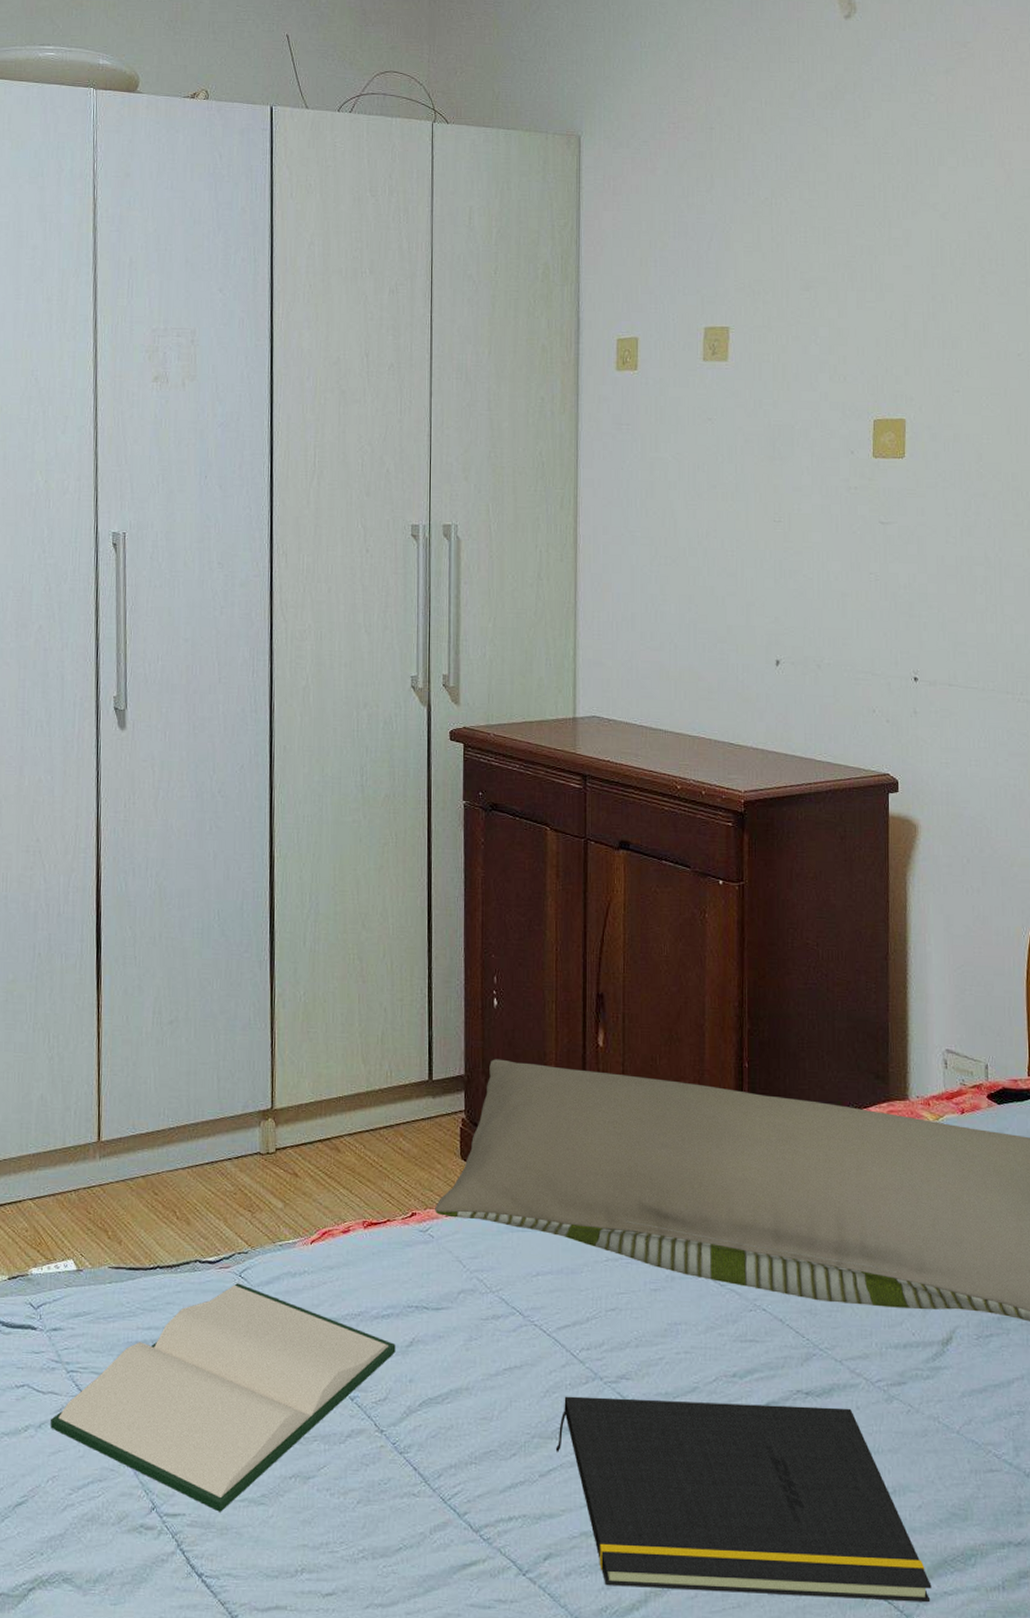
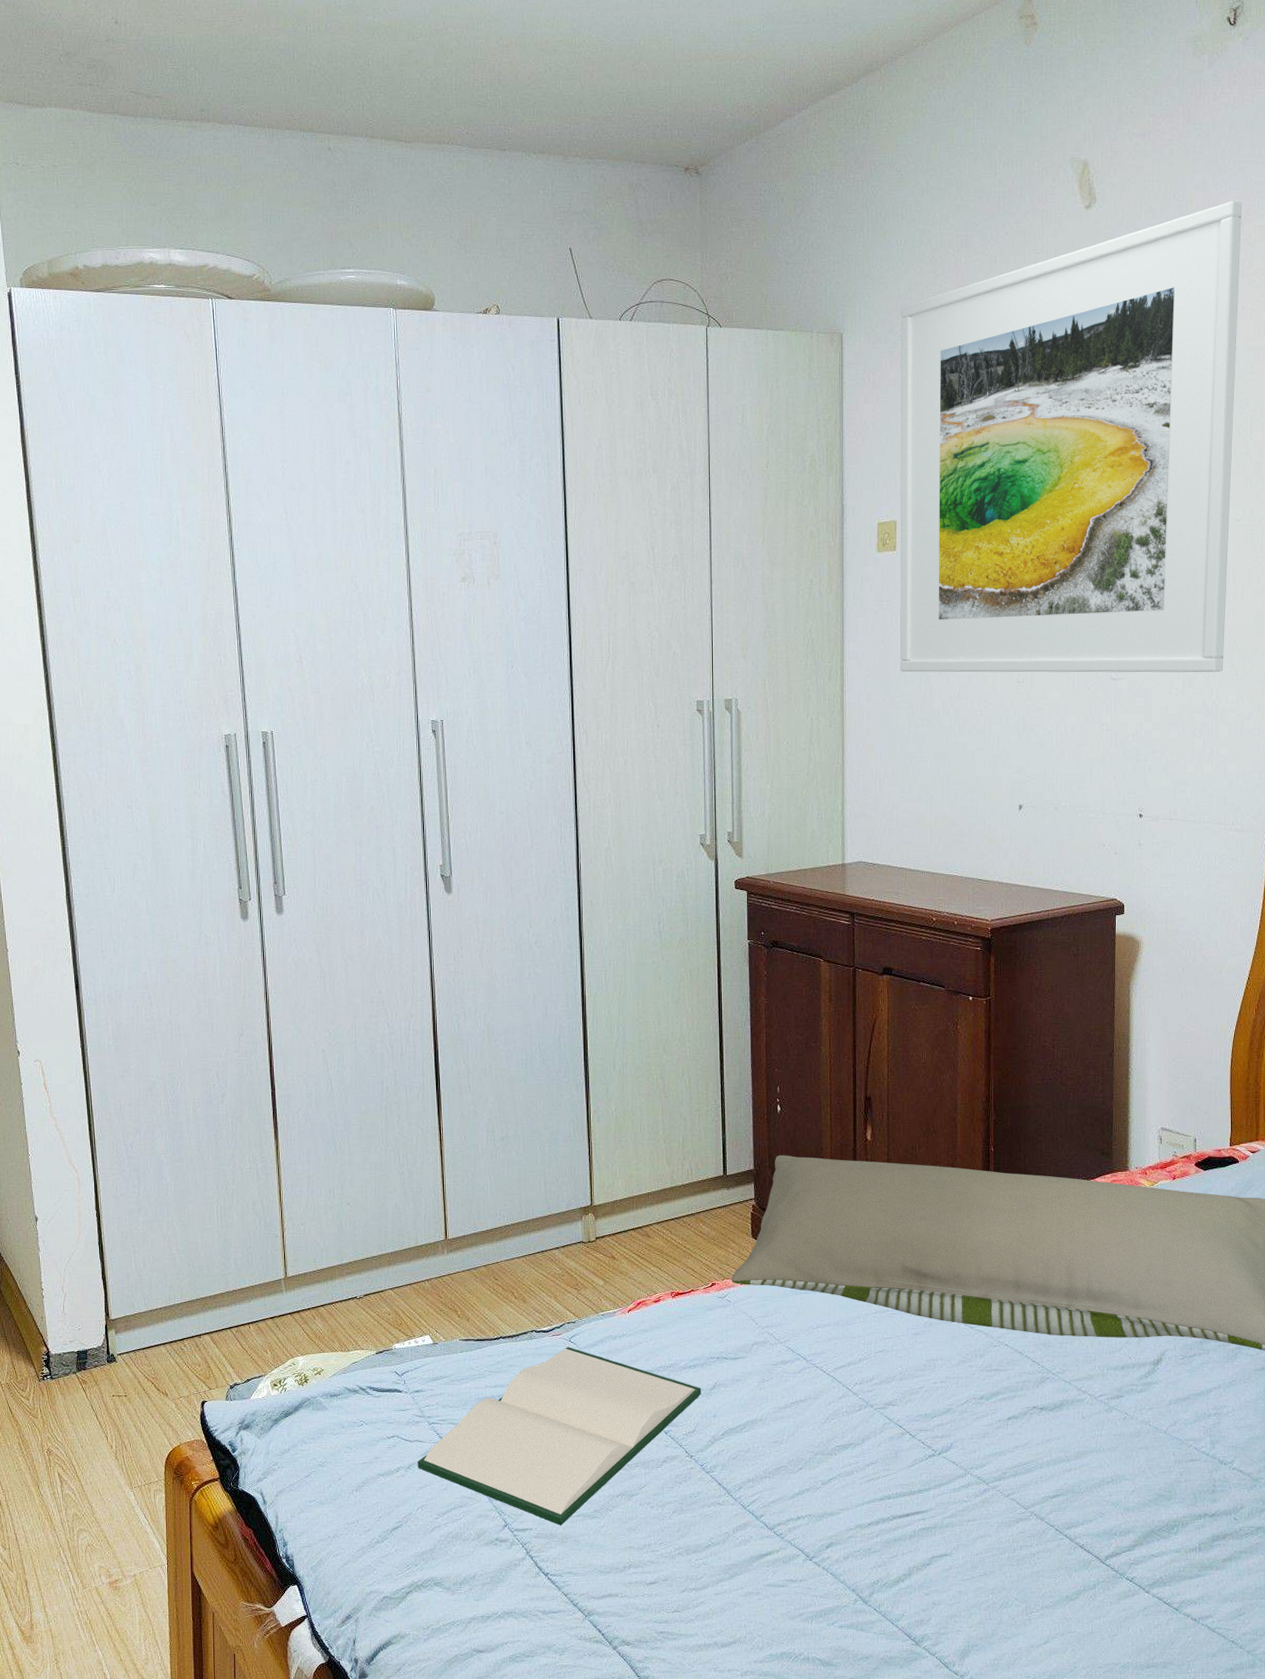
notepad: present [556,1396,932,1603] -> none [835,1418,1141,1565]
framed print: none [642,17,1015,521] -> present [900,201,1242,673]

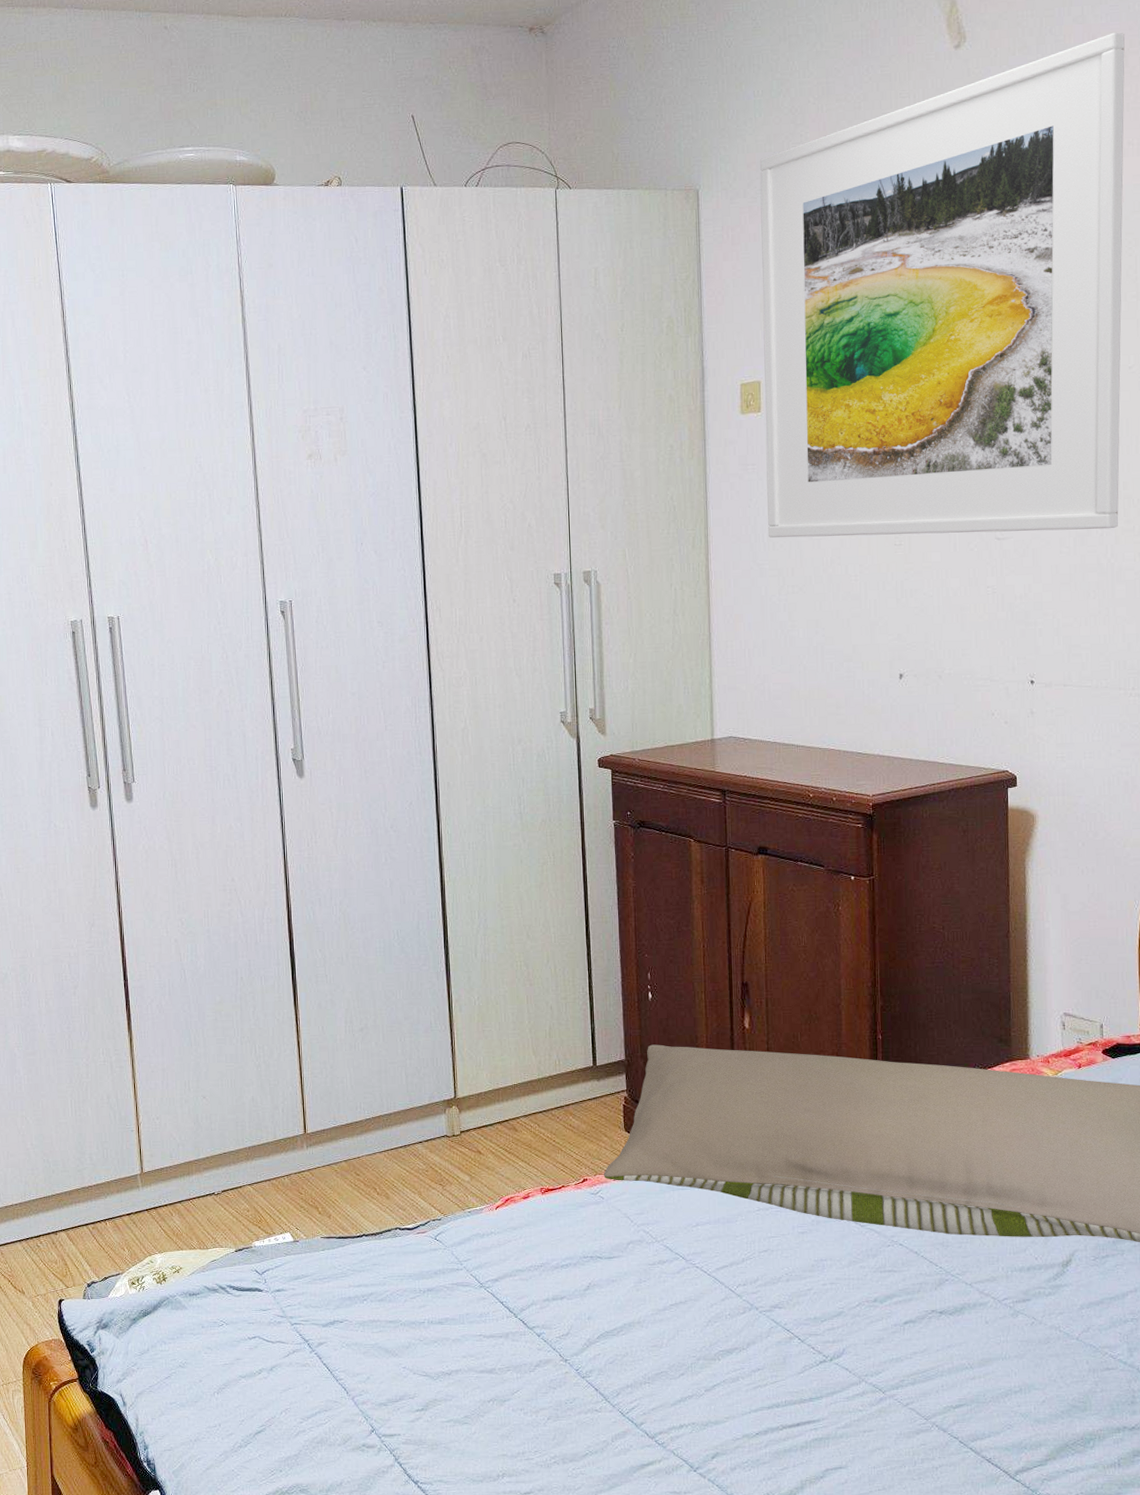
hardback book: present [418,1347,701,1526] -> none [280,1245,575,1431]

